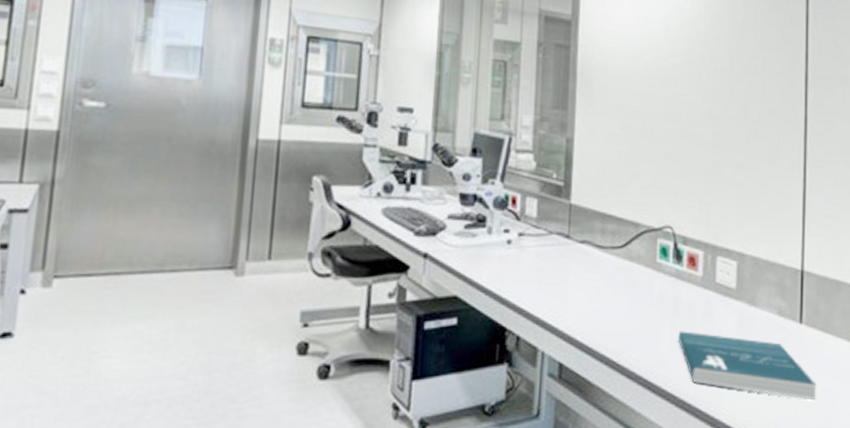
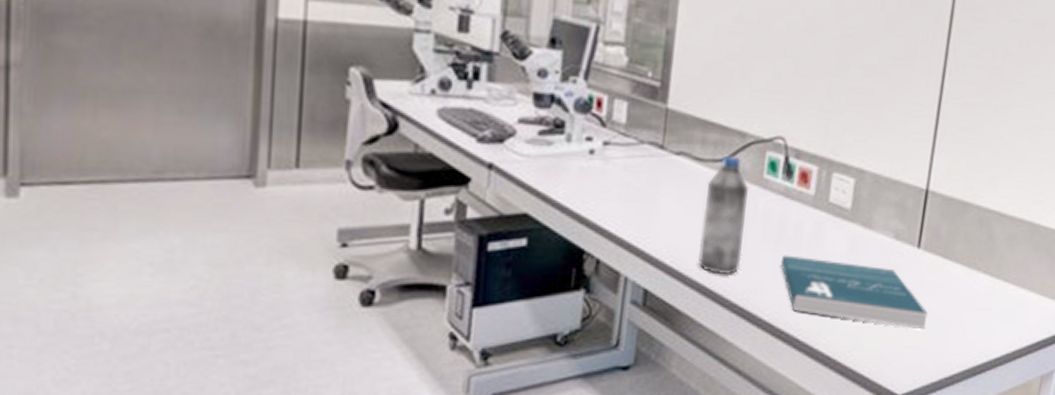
water bottle: none [605,243,645,350] -> present [698,155,750,275]

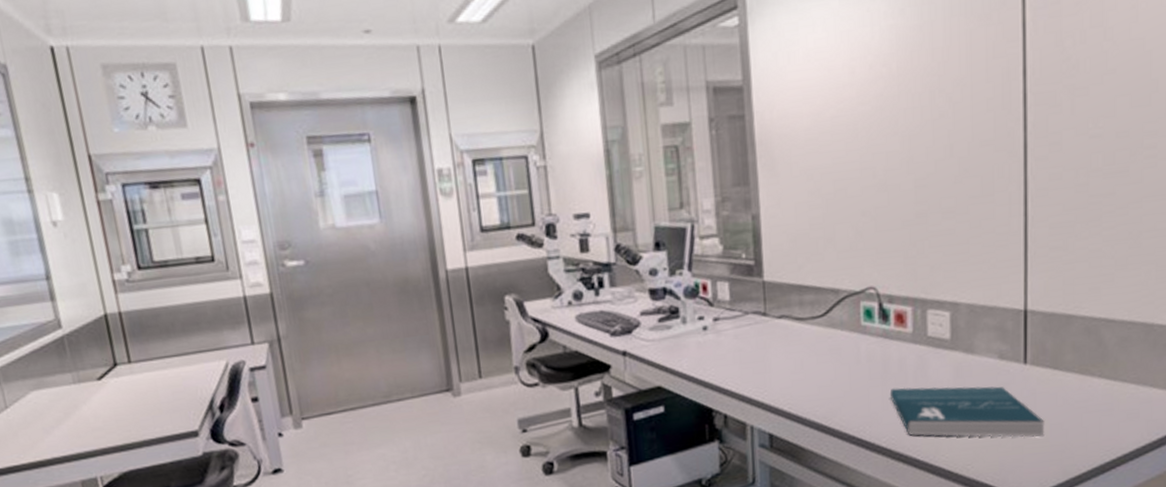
water bottle: present [698,155,750,275] -> none [811,310,853,414]

